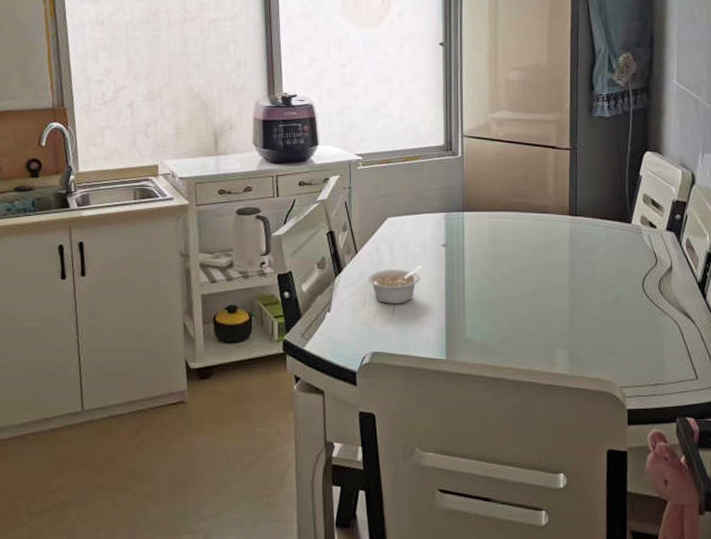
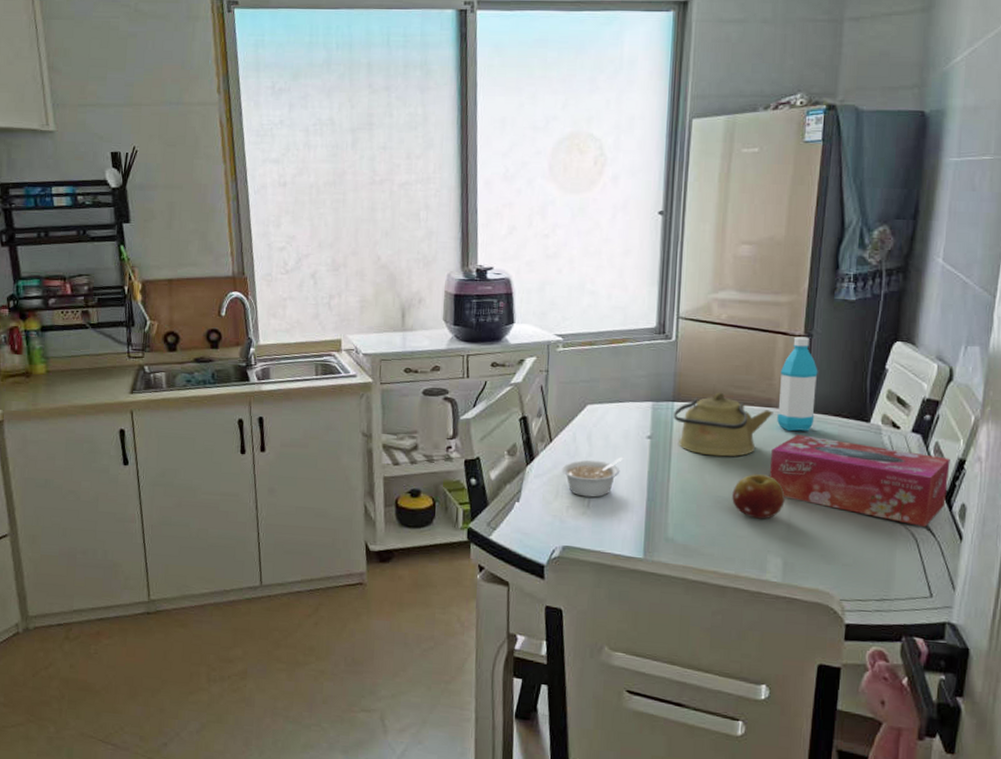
kettle: none [464,201,550,260] -> present [674,392,774,457]
fruit: none [520,275,566,316] -> present [732,474,785,519]
tissue box: none [550,237,701,315] -> present [769,435,951,527]
water bottle: none [552,149,585,235] -> present [777,336,818,432]

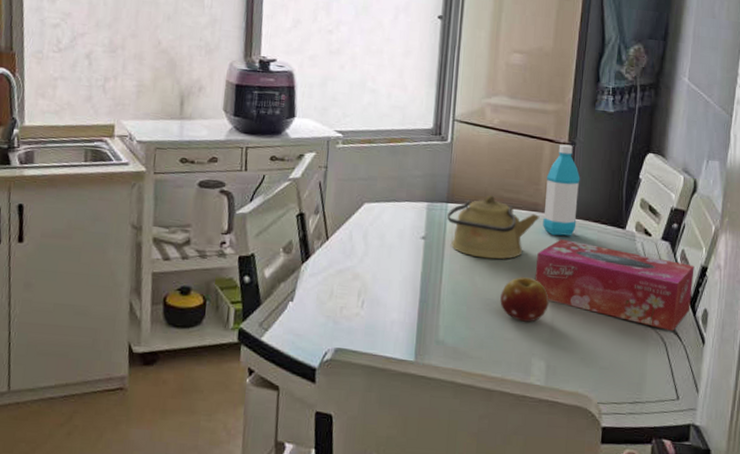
legume: present [562,458,624,498] -> none [337,258,398,298]

